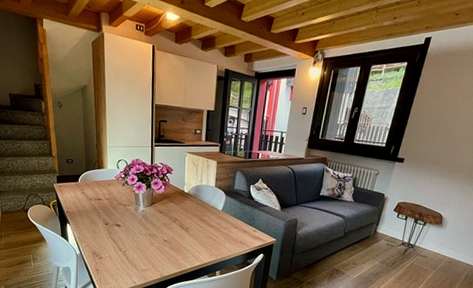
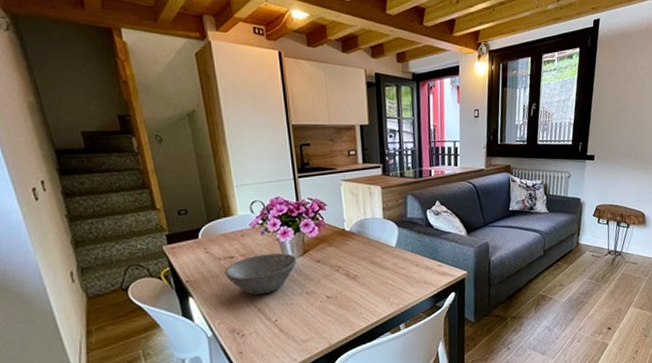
bowl: none [93,200,146,231] -> present [224,253,298,296]

